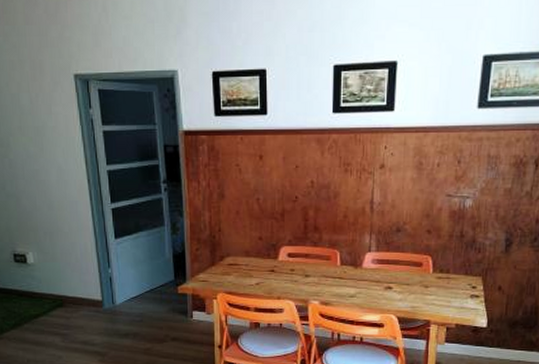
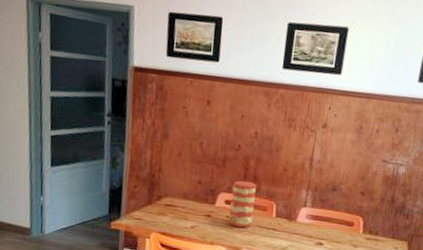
vase: none [293,232,317,280] -> present [229,180,256,228]

